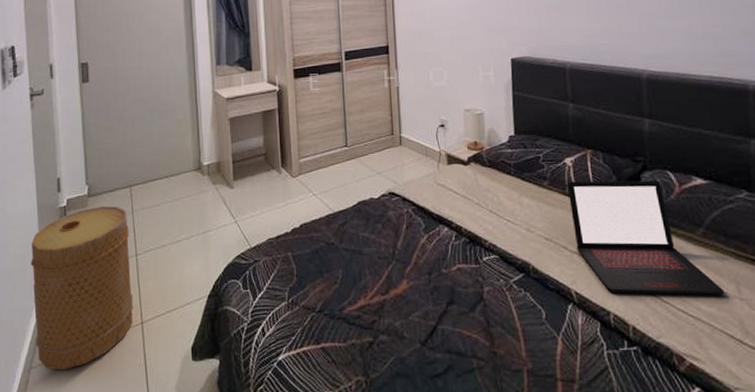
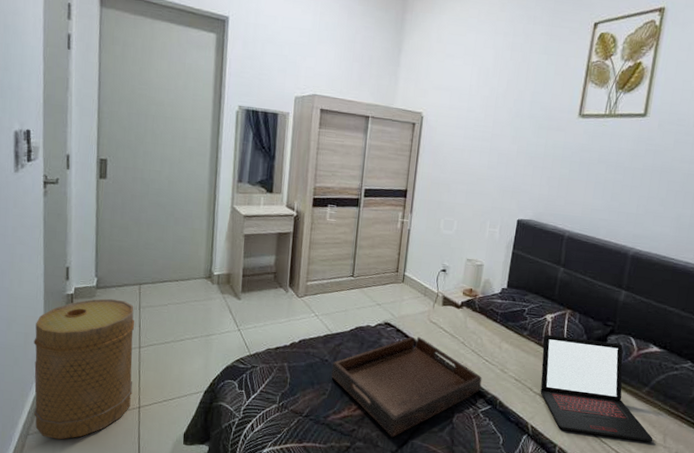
serving tray: none [340,204,508,325] -> present [331,336,482,438]

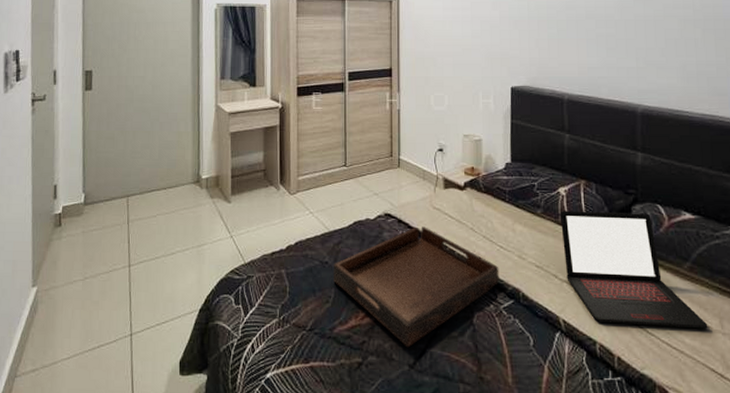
basket: present [34,298,134,440] -> none [22,214,124,380]

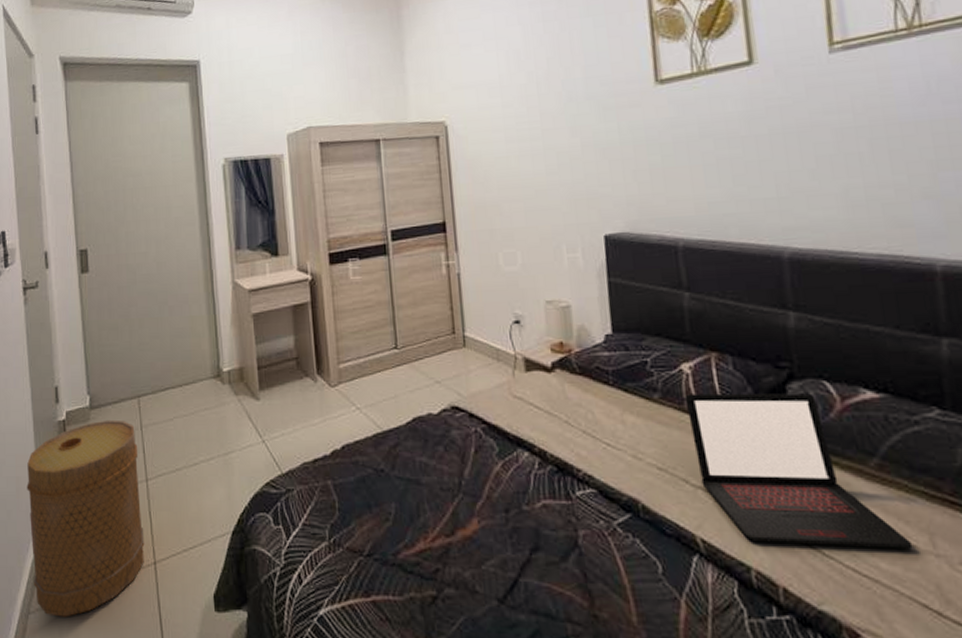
basket: none [22,214,124,380] -> present [27,419,145,617]
serving tray: present [334,226,499,348] -> none [391,421,609,577]

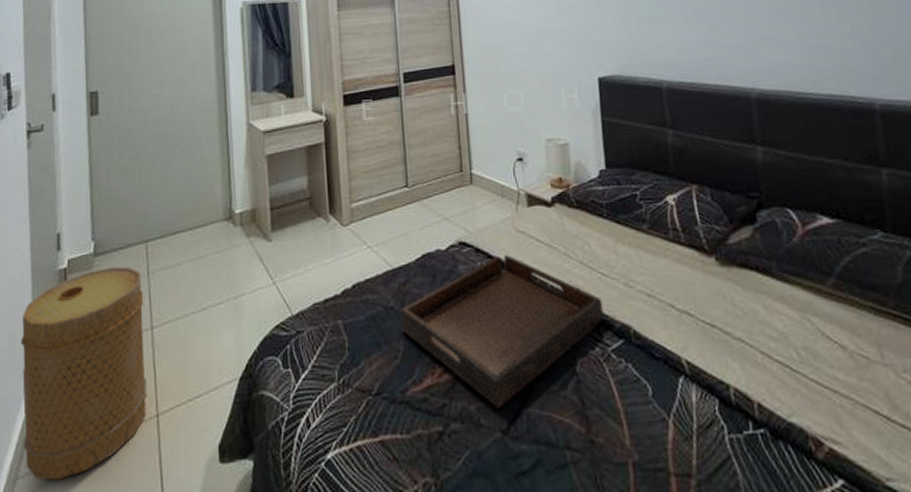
serving tray: none [391,421,609,577] -> present [400,255,604,409]
laptop: present [684,393,913,549] -> none [670,220,865,361]

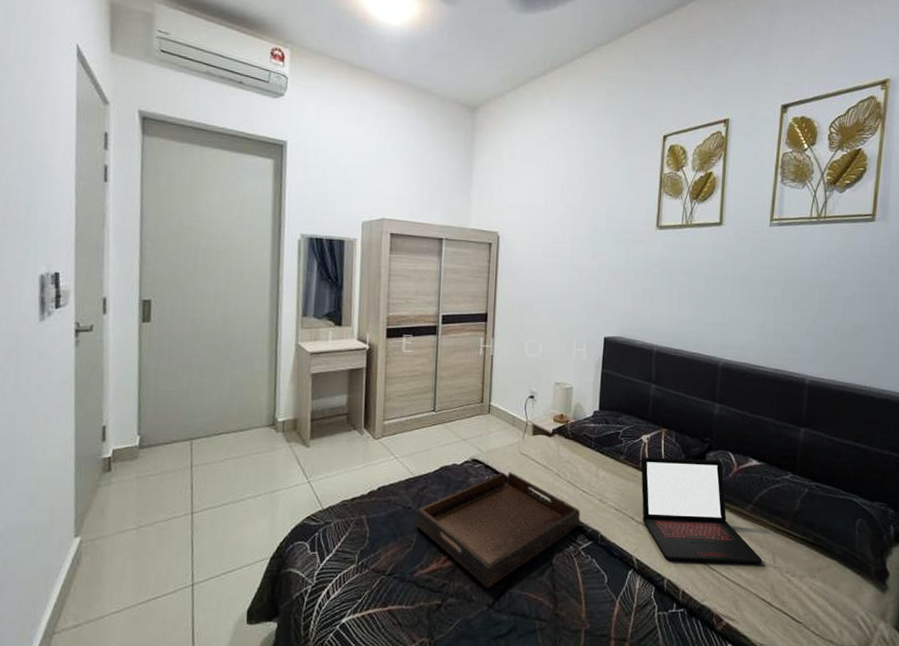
basket: present [21,266,147,480] -> none [61,458,185,635]
laptop: none [670,220,865,361] -> present [640,457,763,564]

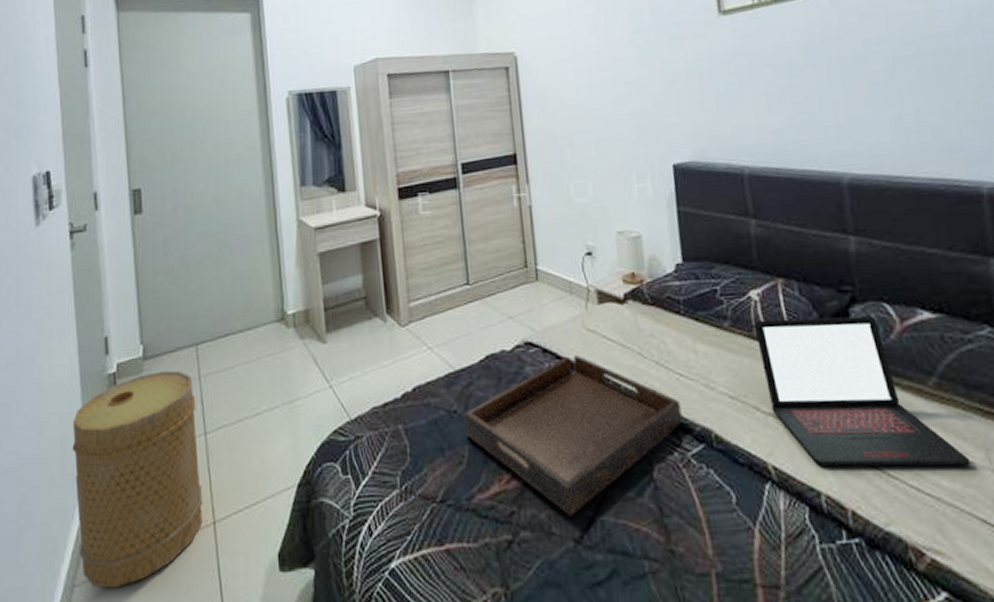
basket: none [61,458,185,635] -> present [72,370,203,588]

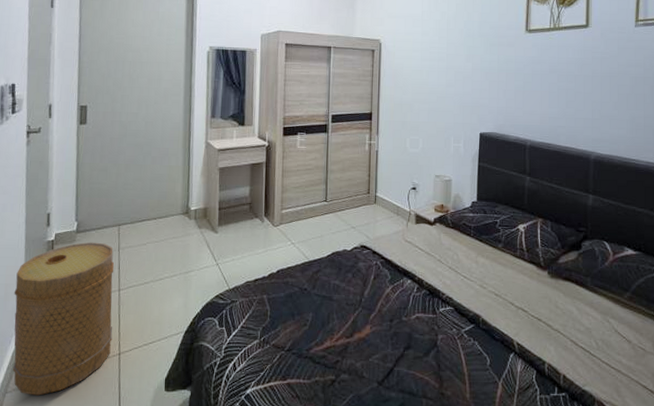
serving tray: present [464,355,683,517] -> none [311,257,462,367]
laptop: present [753,316,971,467] -> none [518,245,643,351]

